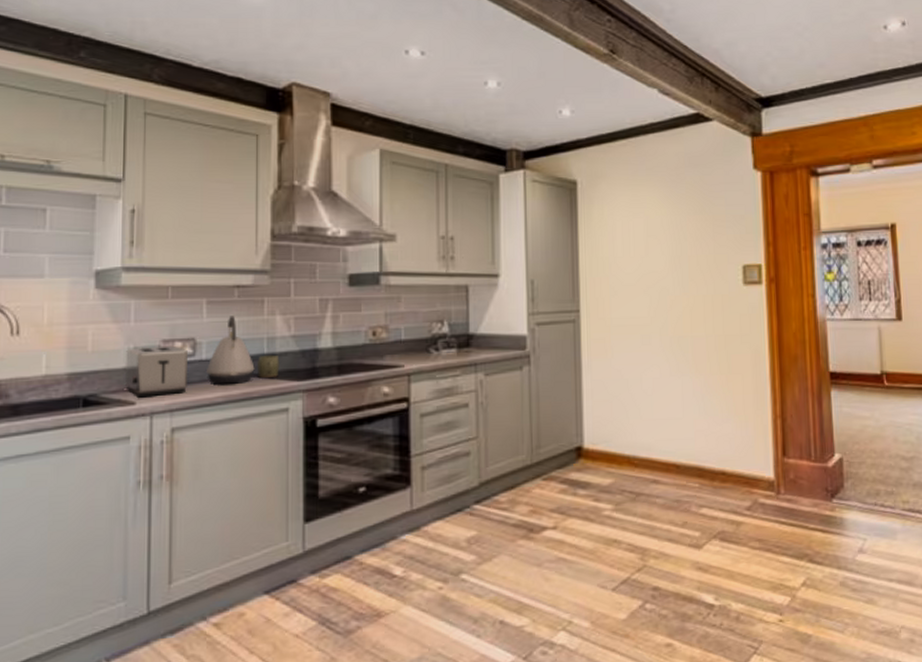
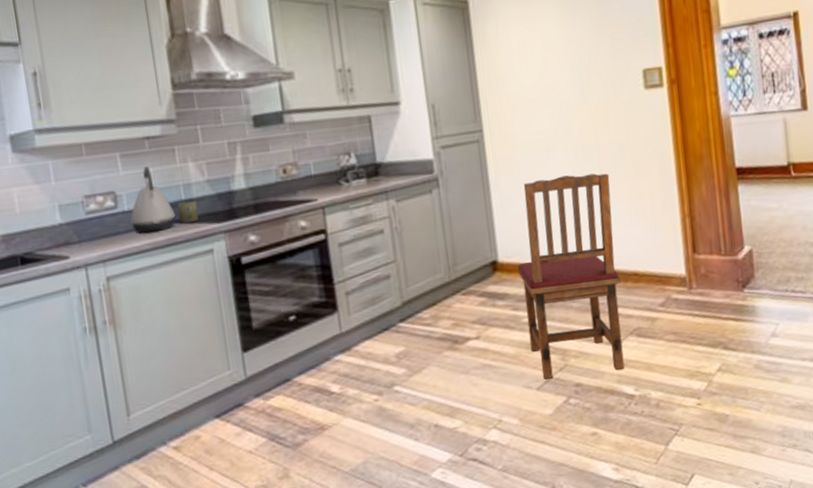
toaster: present [125,345,188,398] -> none [52,200,115,252]
dining chair: none [603,364,709,580] -> present [517,173,625,379]

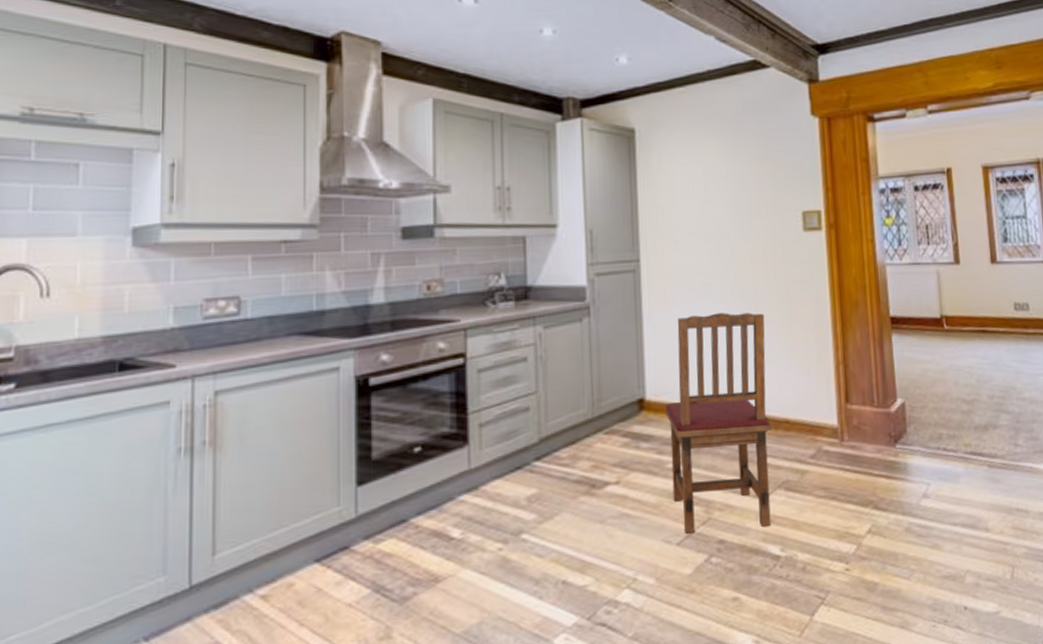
kettle: present [130,166,176,233] -> none [252,272,303,344]
mug: present [177,200,199,223] -> none [306,311,329,336]

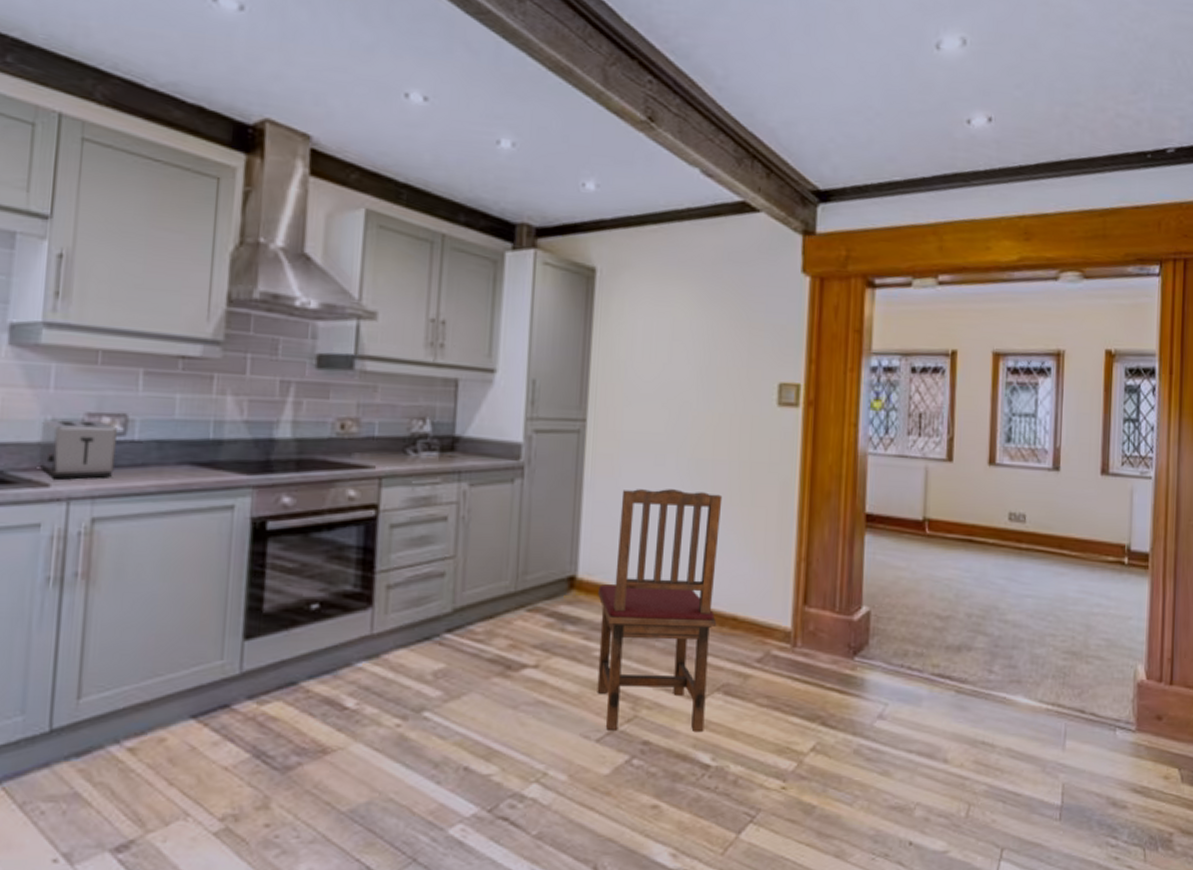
toaster: none [165,304,232,360] -> present [39,419,117,479]

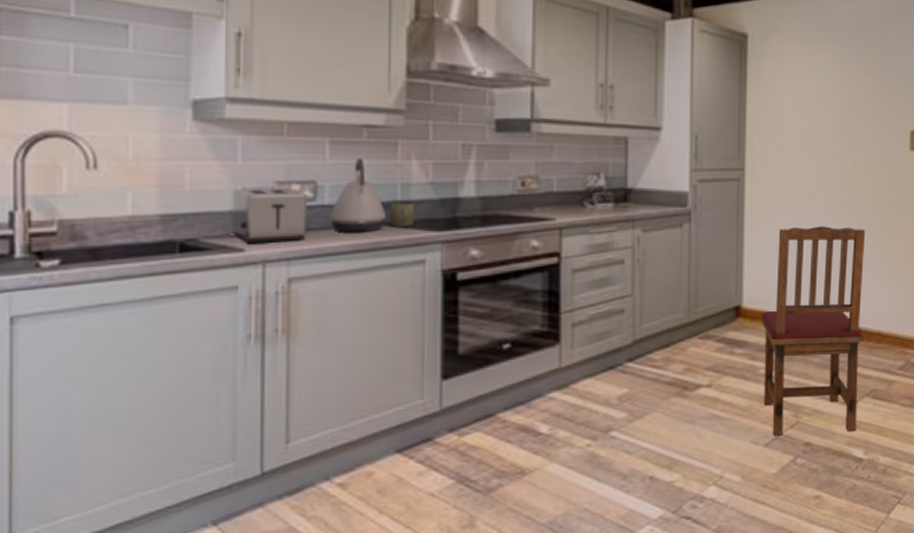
kettle: none [138,391,197,472] -> present [330,158,387,232]
mug: none [200,441,227,468] -> present [390,202,415,226]

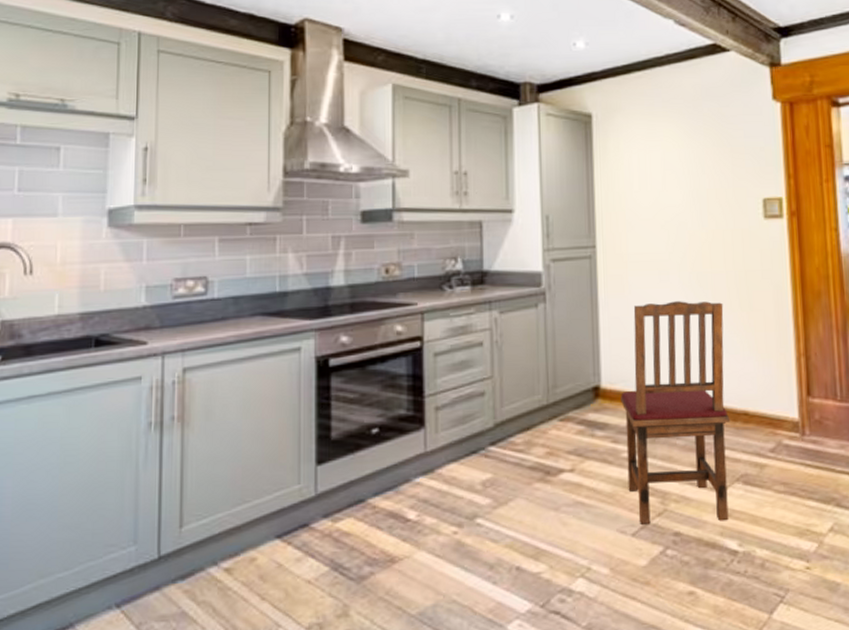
toaster: present [232,188,307,244] -> none [137,284,200,337]
kettle: present [330,158,387,232] -> none [219,254,267,323]
mug: present [390,202,415,226] -> none [270,293,292,316]

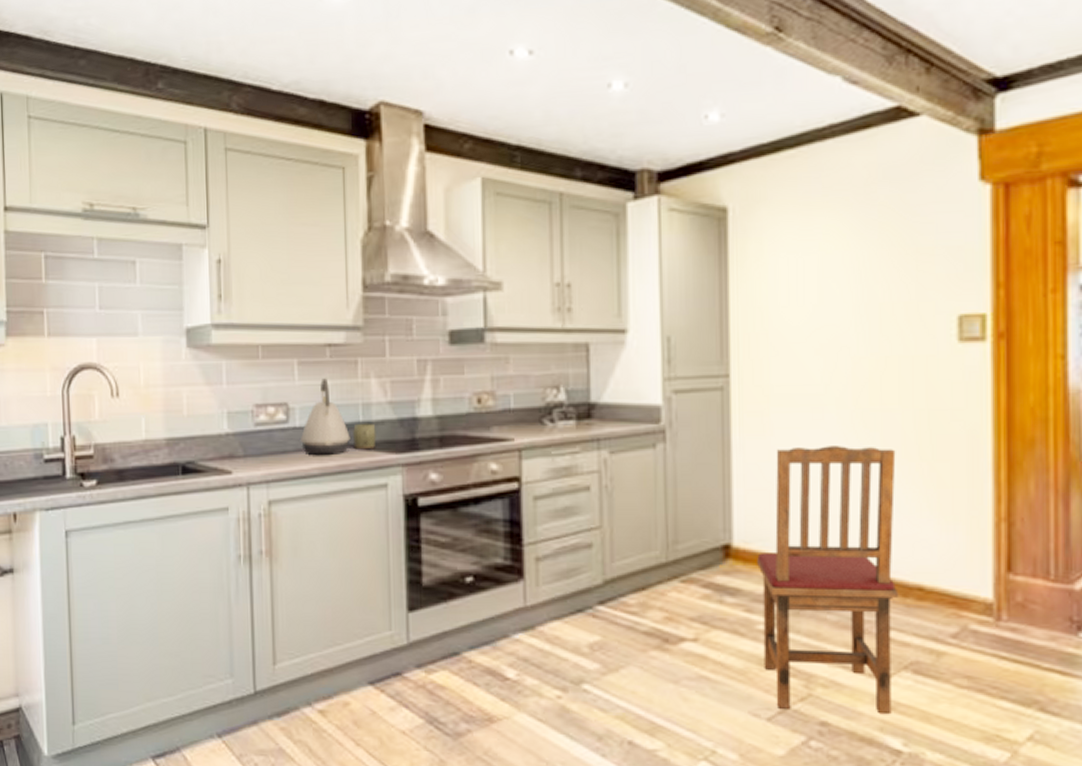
kettle: none [219,254,267,323] -> present [301,378,351,455]
mug: none [270,293,292,316] -> present [353,423,376,448]

